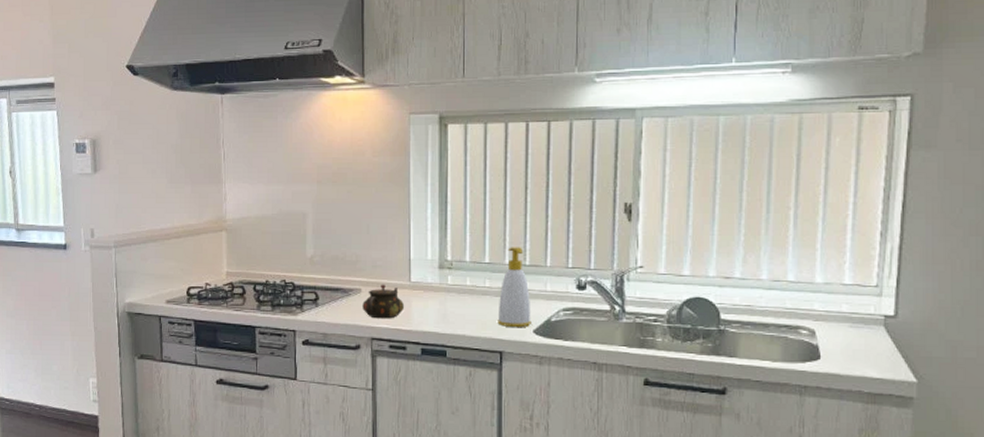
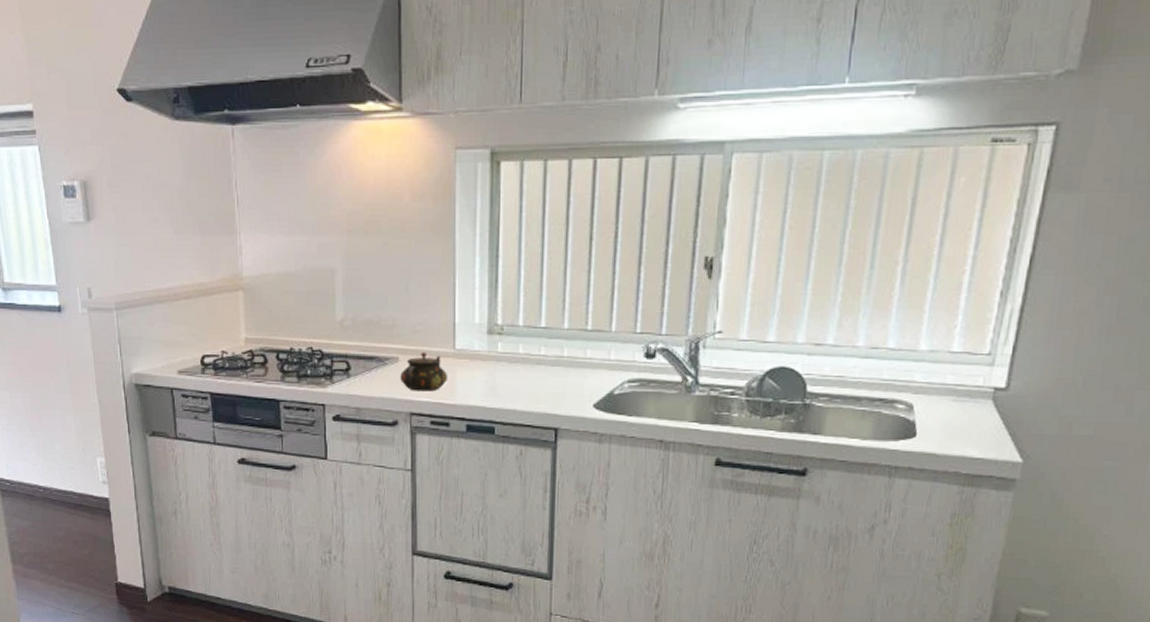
soap bottle: present [497,247,531,328] -> none [553,309,592,402]

